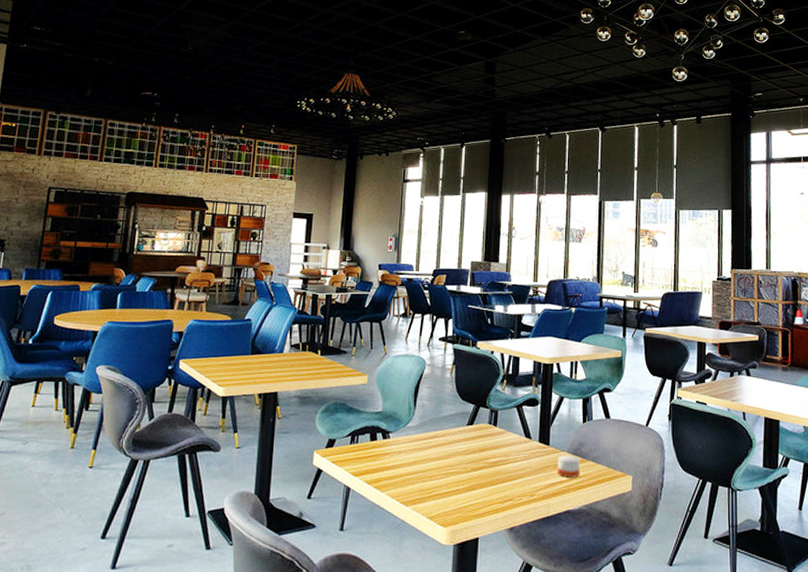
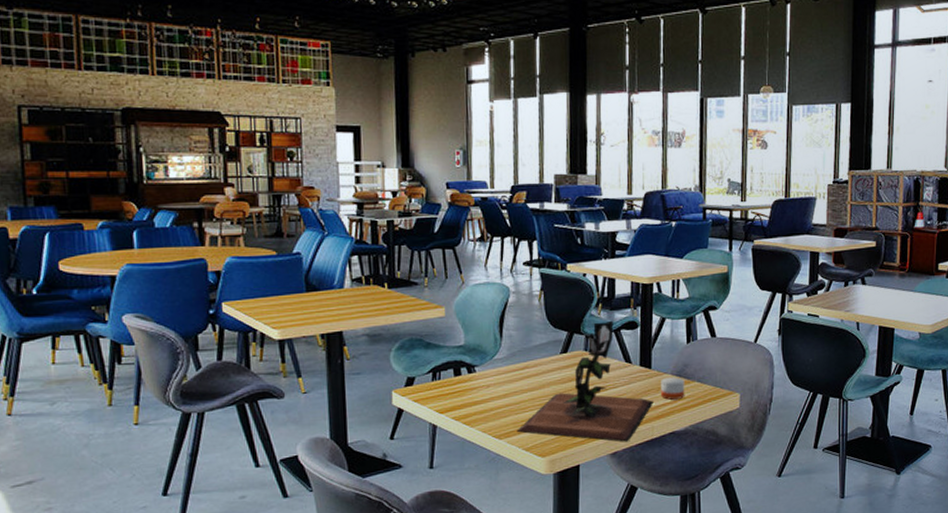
plant: none [422,396,550,518] -> present [516,320,653,442]

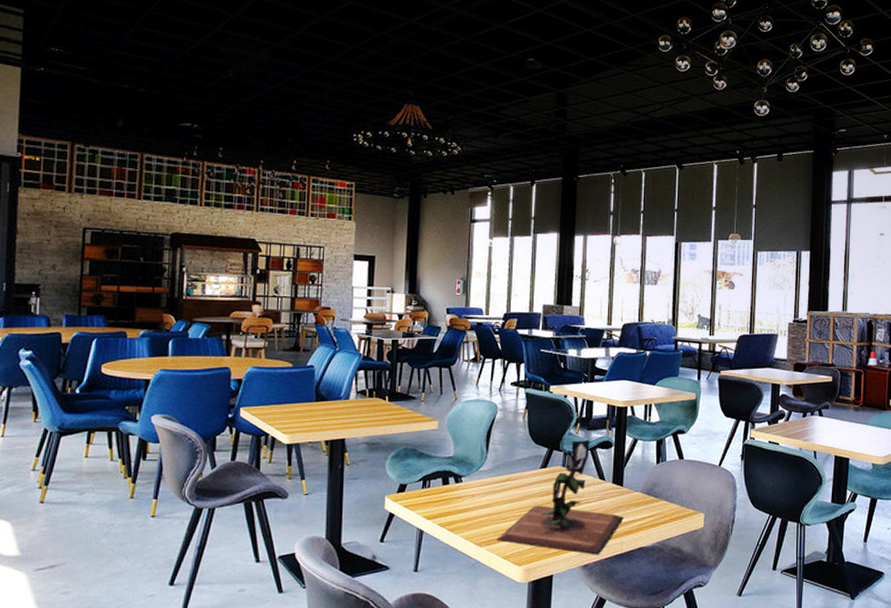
candle: present [661,377,685,400] -> none [631,495,654,517]

